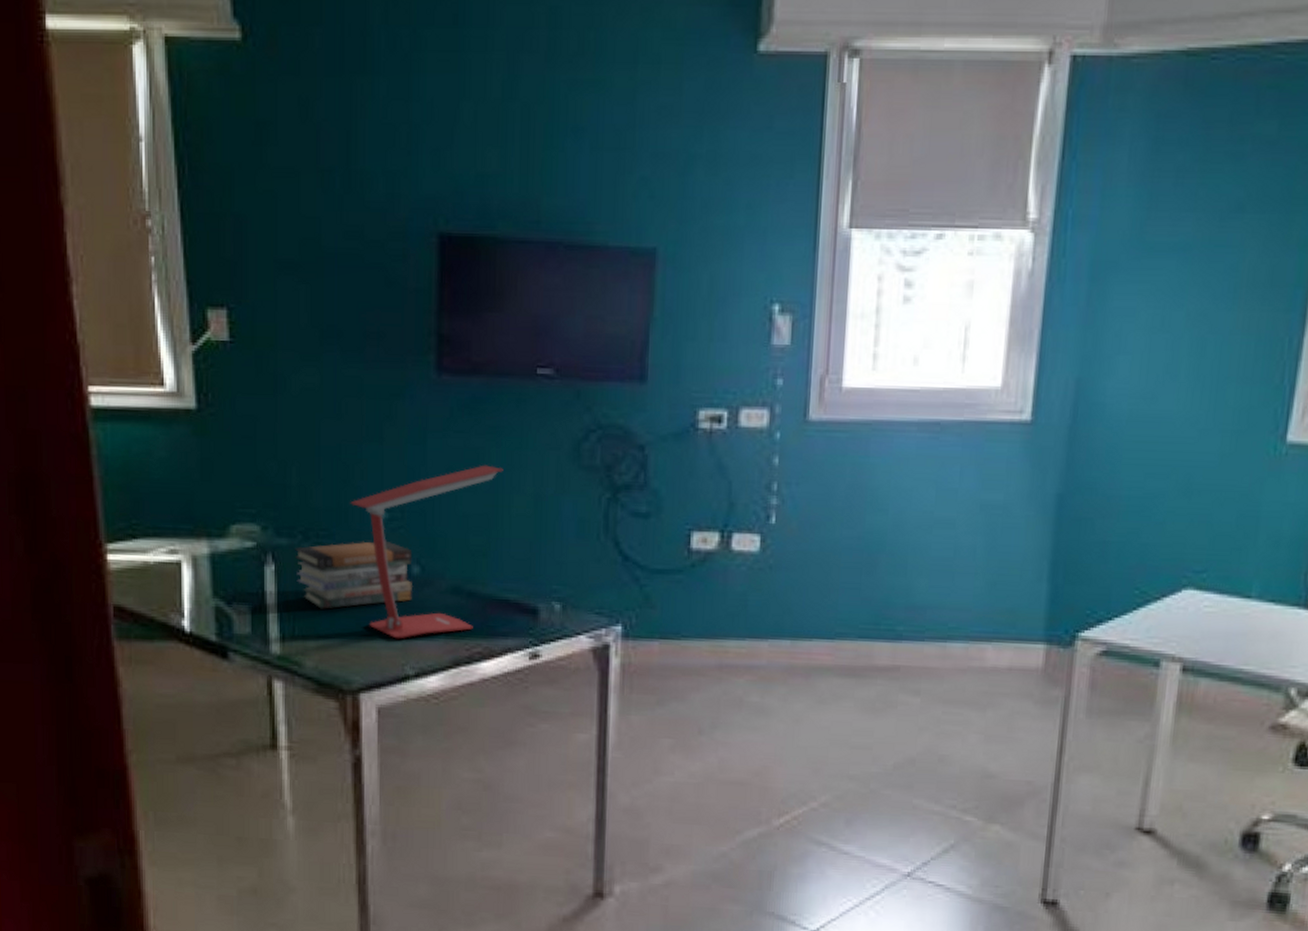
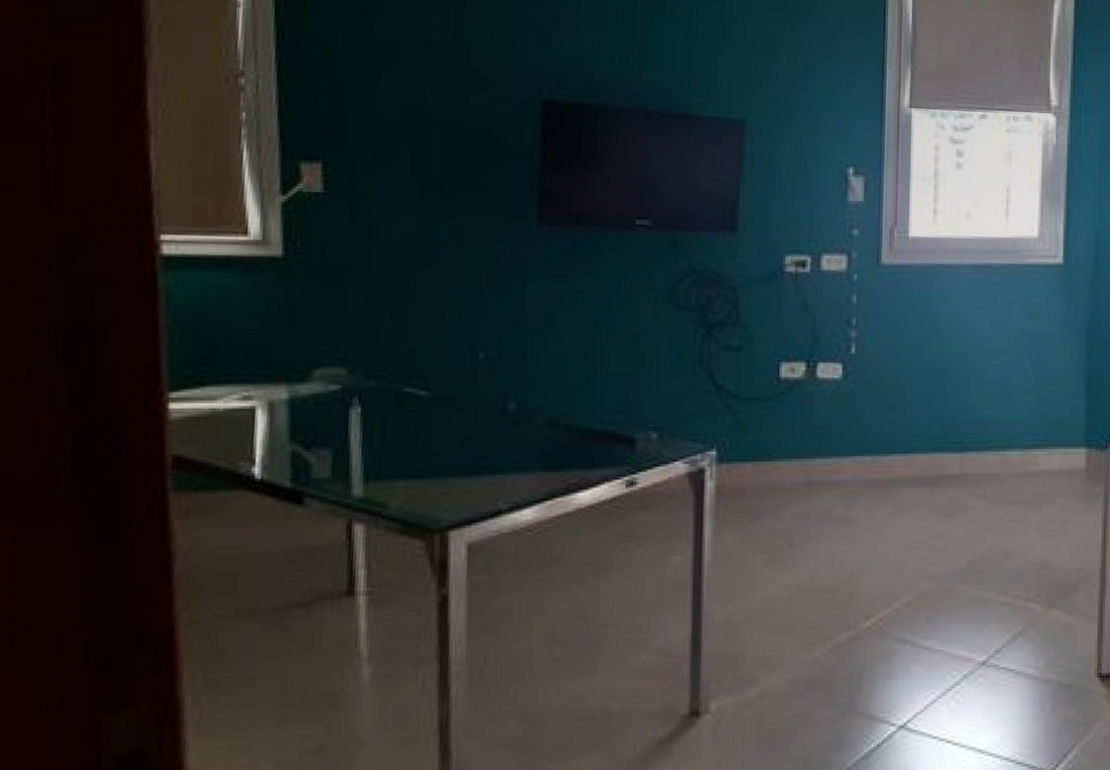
book stack: present [294,539,413,609] -> none [383,378,509,449]
desk lamp: present [350,465,503,639] -> none [445,306,602,475]

